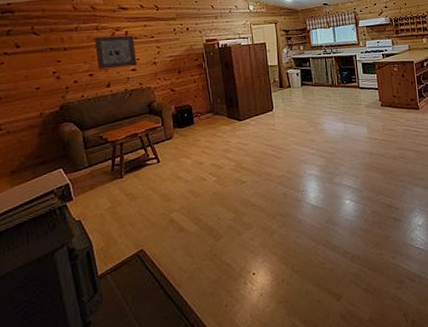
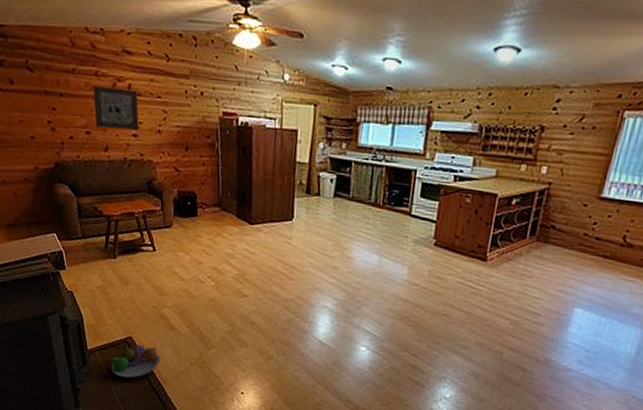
fruit bowl: none [118,254,174,295] -> present [105,344,161,379]

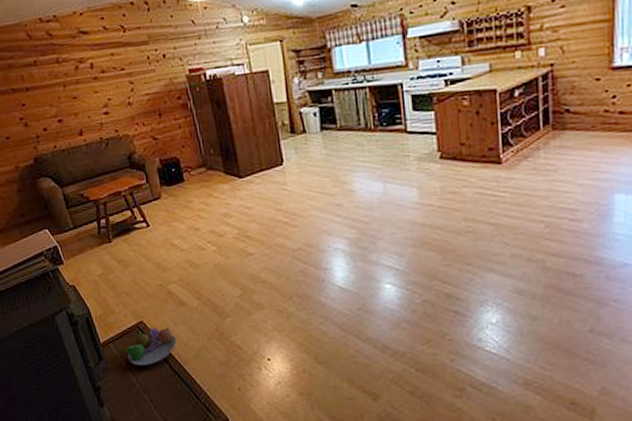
wall art: present [92,86,139,130] -> none [56,68,109,114]

